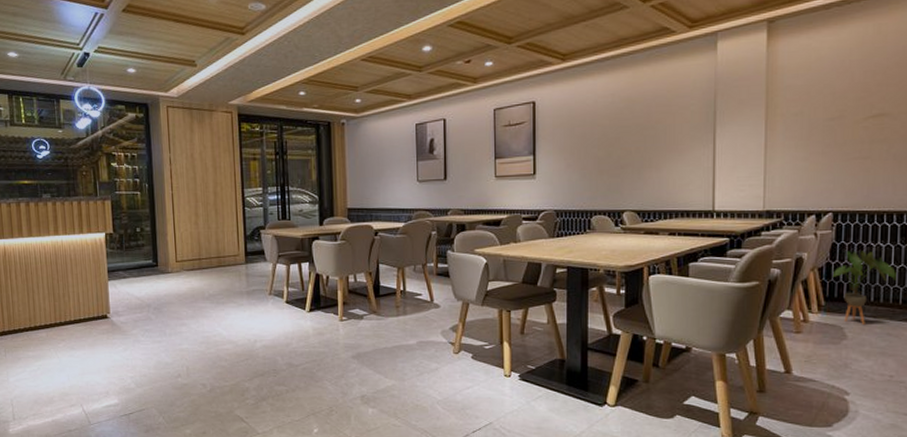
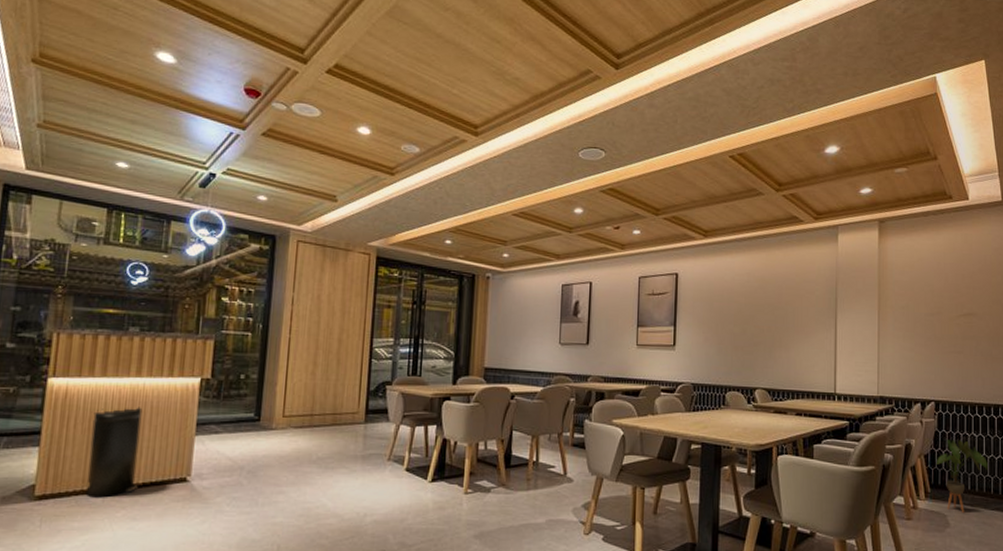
pedal bin: none [28,260,71,333] -> present [85,407,143,498]

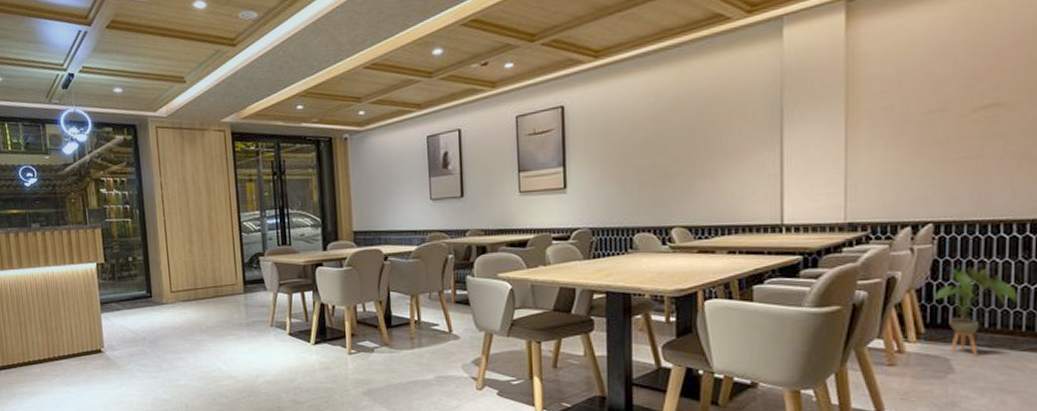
pedal bin: present [85,407,143,498] -> none [19,292,65,368]

